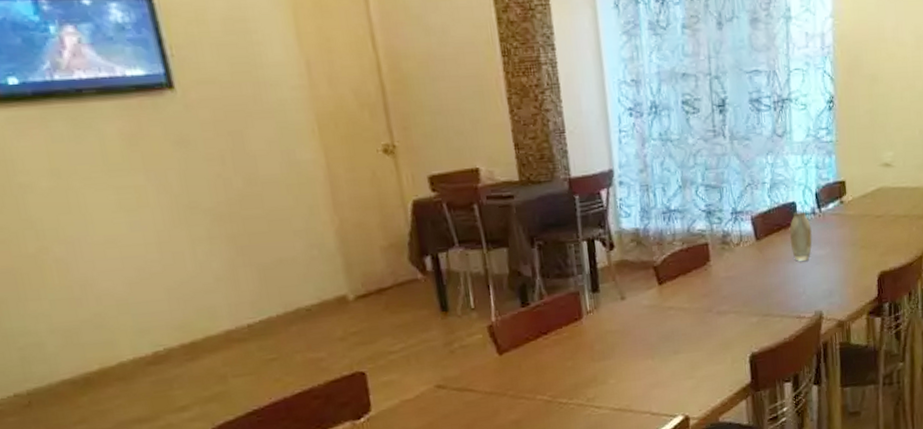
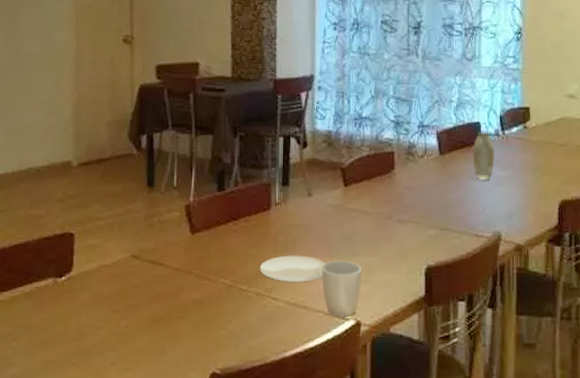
plate: none [578,360,648,390] -> present [259,255,327,283]
cup: none [643,359,686,415] -> present [322,260,361,317]

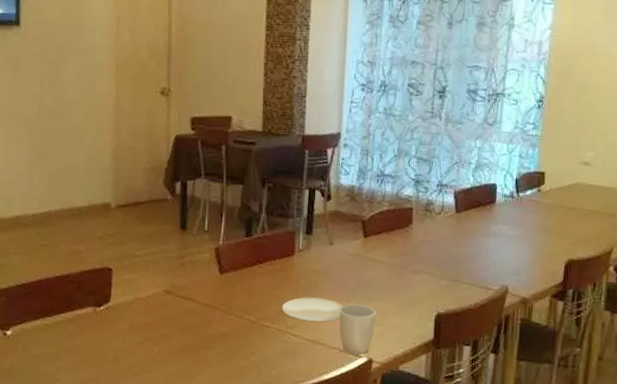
vase: present [472,132,494,180] -> none [487,193,508,238]

